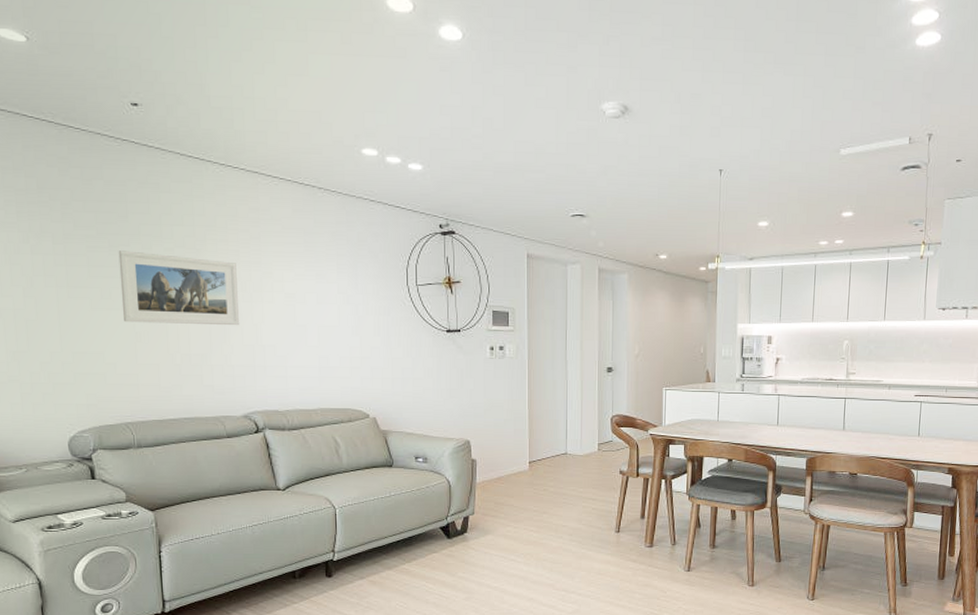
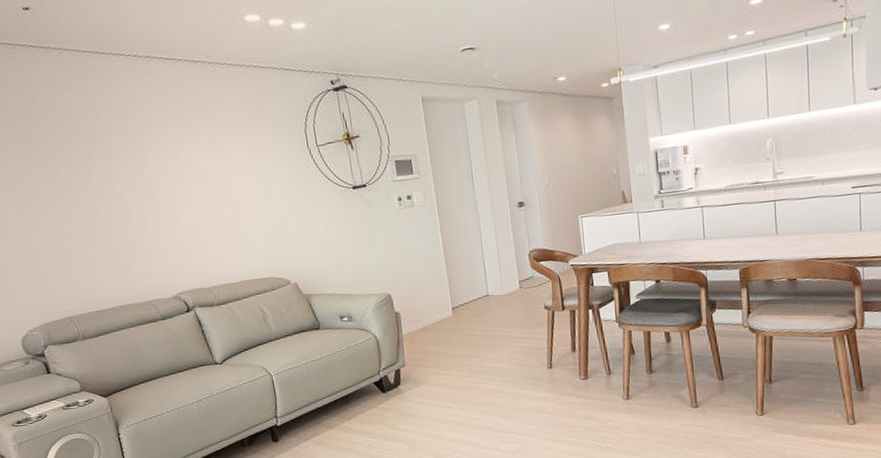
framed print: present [118,250,240,326] -> none [35,149,157,222]

